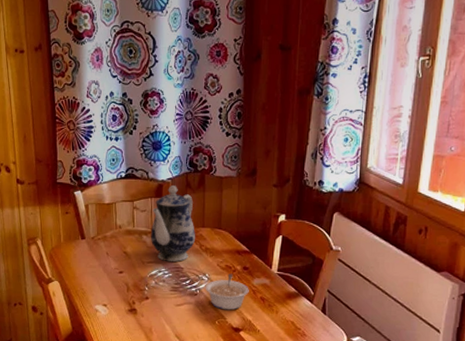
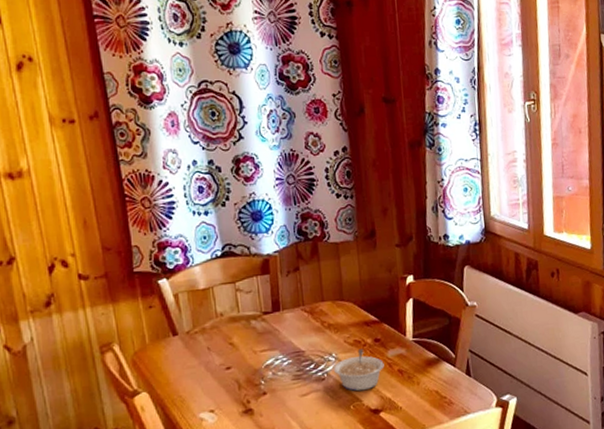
teapot: present [150,185,195,262] -> none [259,258,315,347]

